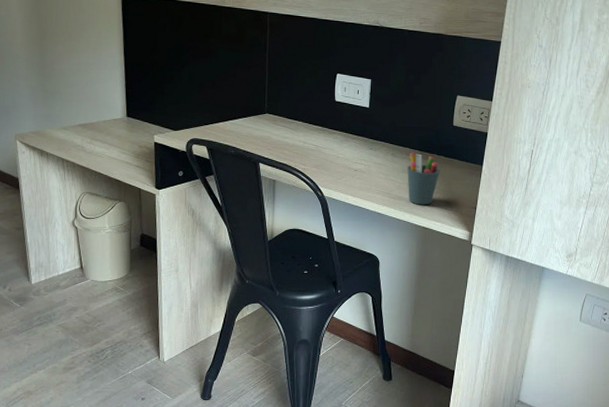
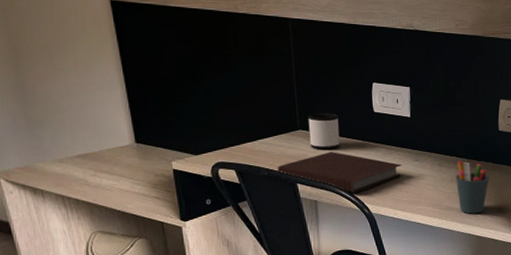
notebook: none [243,135,357,175] -> present [277,152,403,193]
mug: none [274,98,302,133] -> present [308,112,340,150]

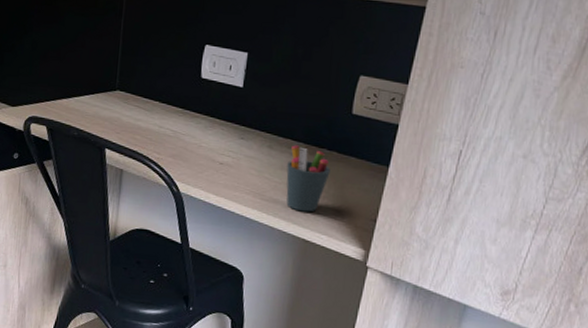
notebook: present [277,152,403,193] -> none [87,117,225,167]
mug: present [308,112,340,150] -> none [125,73,161,115]

